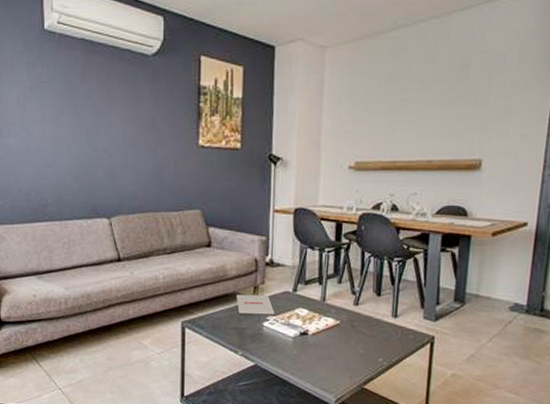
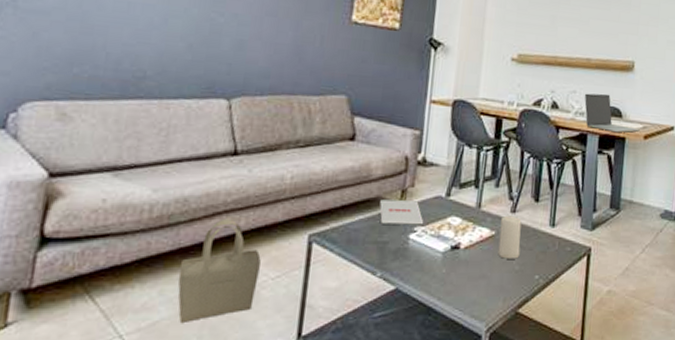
shopping bag: none [91,310,148,382] -> present [177,220,261,322]
candle: none [343,307,364,344] -> present [498,215,522,259]
laptop: none [425,194,487,231] -> present [584,93,640,133]

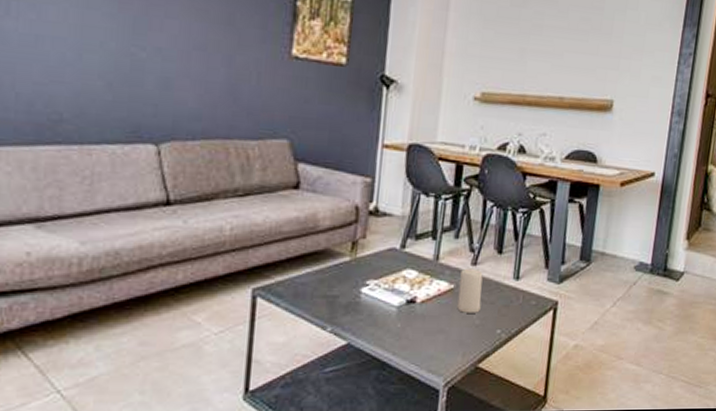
shopping bag: present [177,220,261,322] -> none [114,273,202,378]
magazine: present [379,199,424,225] -> none [328,252,377,279]
laptop: present [584,93,640,133] -> none [555,136,616,180]

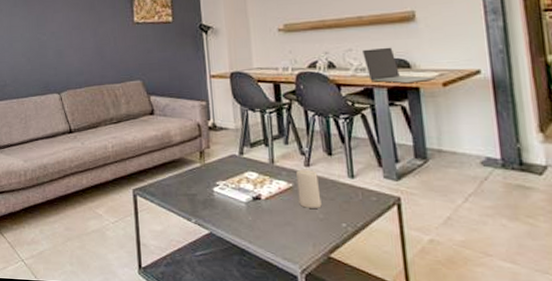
laptop: none [555,136,616,180] -> present [361,47,436,84]

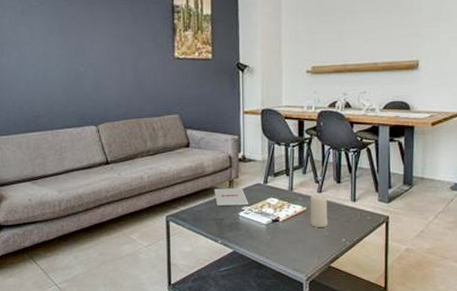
magazine: none [183,160,224,180] -> present [214,188,249,206]
laptop: present [361,47,436,84] -> none [373,91,427,123]

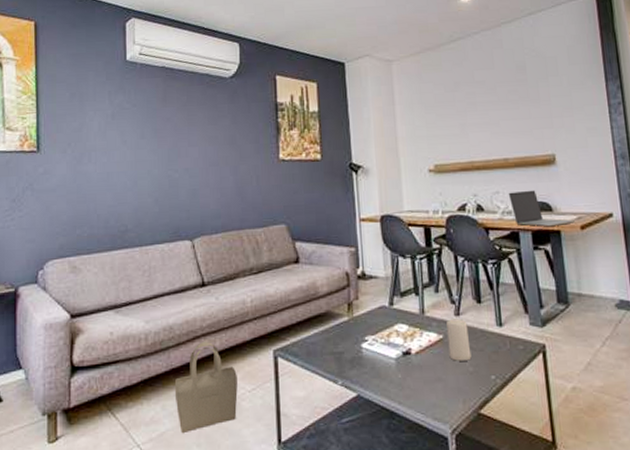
shopping bag: none [84,209,136,276] -> present [174,342,238,432]
magazine: present [214,188,249,206] -> none [330,312,373,336]
laptop: none [373,91,427,123] -> present [508,190,575,227]

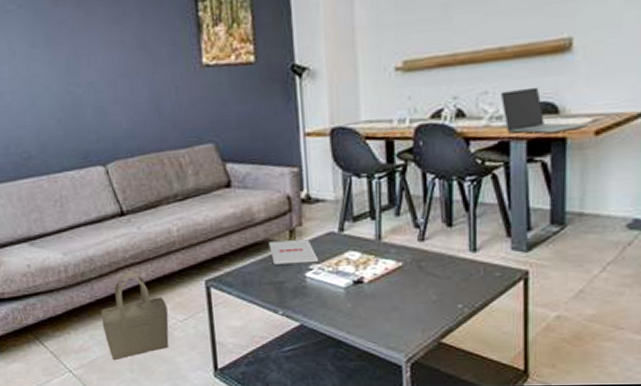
magazine: none [330,312,373,336] -> present [269,239,319,265]
candle: present [446,318,472,361] -> none [408,244,436,290]

